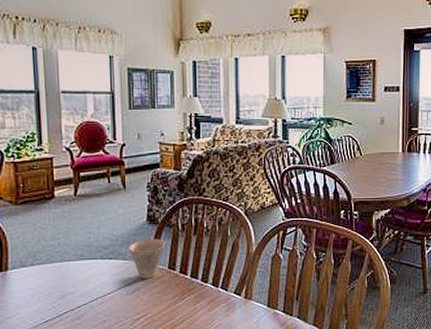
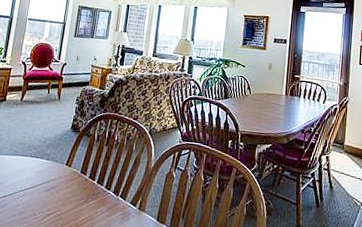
cup: present [129,238,165,279] -> none [52,144,82,179]

